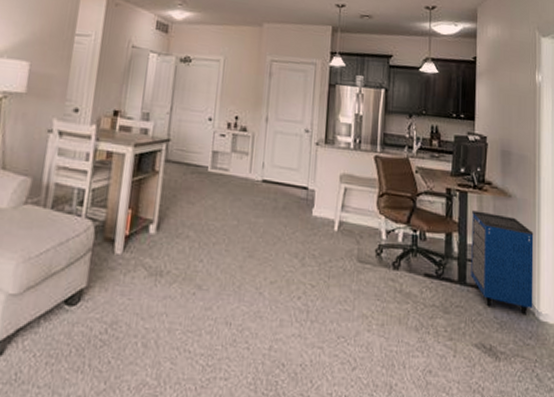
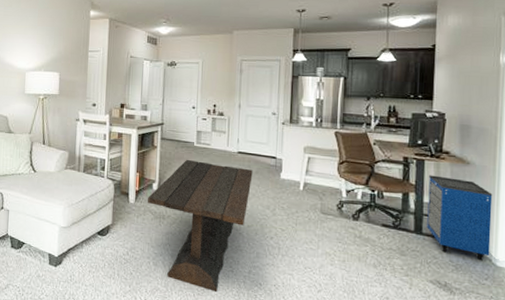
coffee table: none [141,189,280,381] -> present [148,159,253,292]

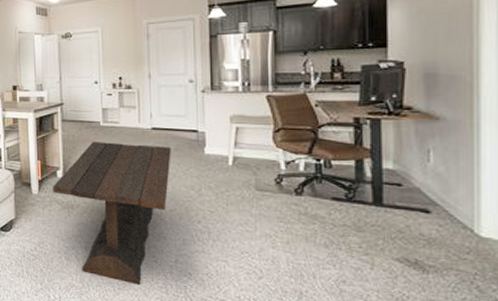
cabinet: present [427,175,493,261] -> none [388,136,471,233]

